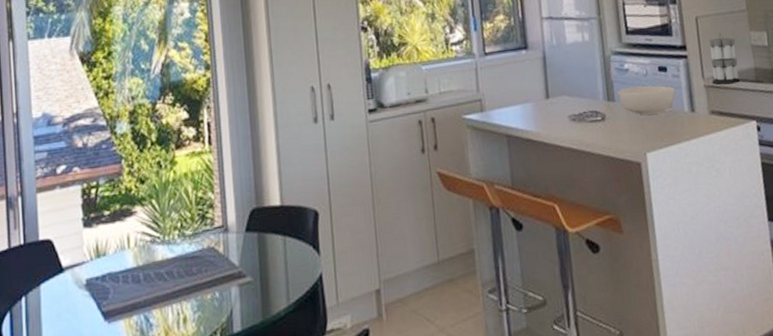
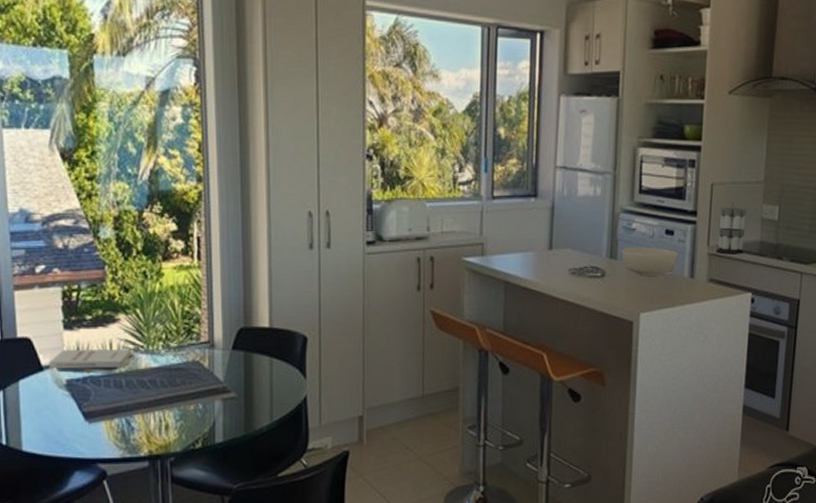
books: none [69,241,152,272] -> present [48,349,135,375]

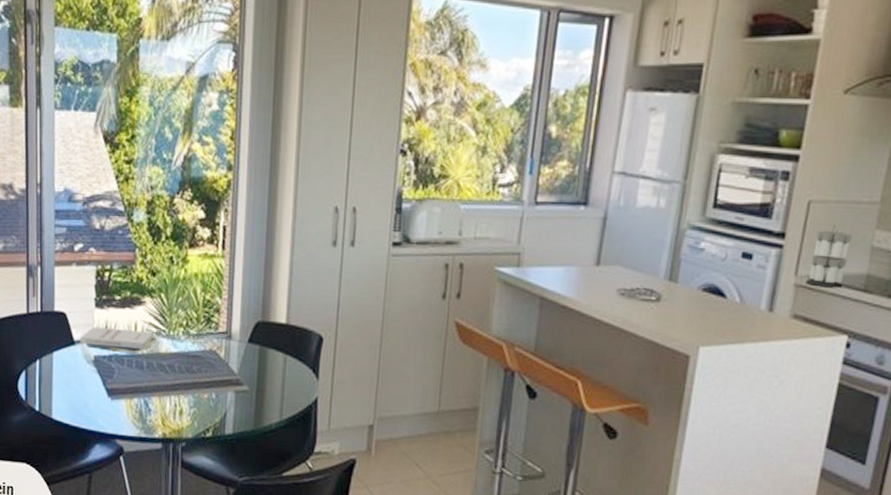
bowl: present [621,246,679,276] -> none [683,269,756,306]

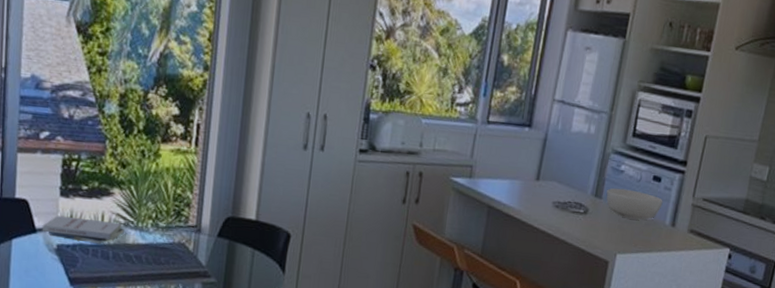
bowl: none [683,269,756,306] -> present [606,188,663,220]
spice rack: present [805,224,852,289] -> none [700,156,737,210]

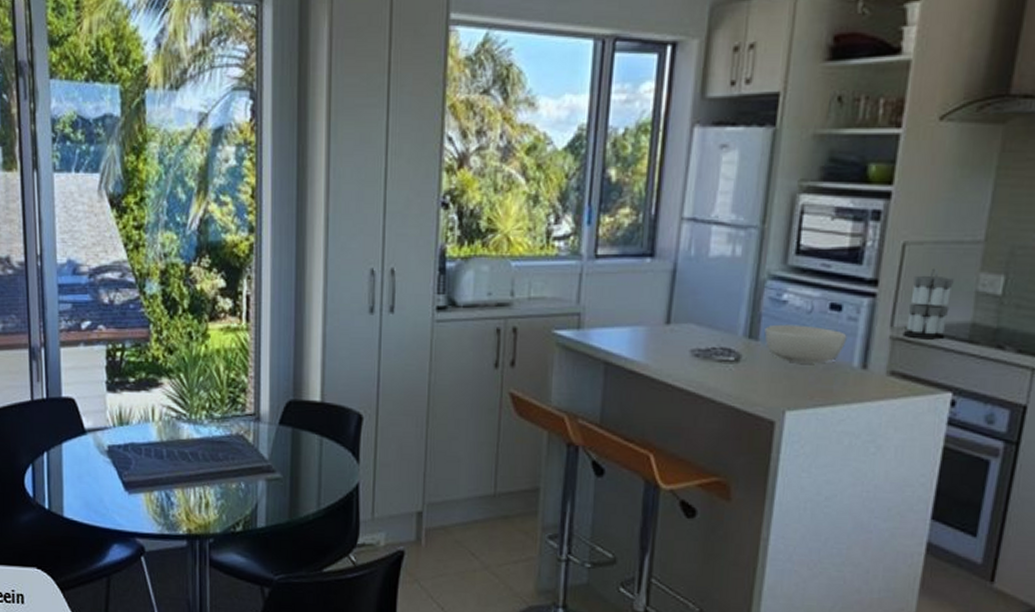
books: present [42,215,124,245] -> none [91,413,177,443]
spice rack: none [700,156,737,210] -> present [902,267,954,340]

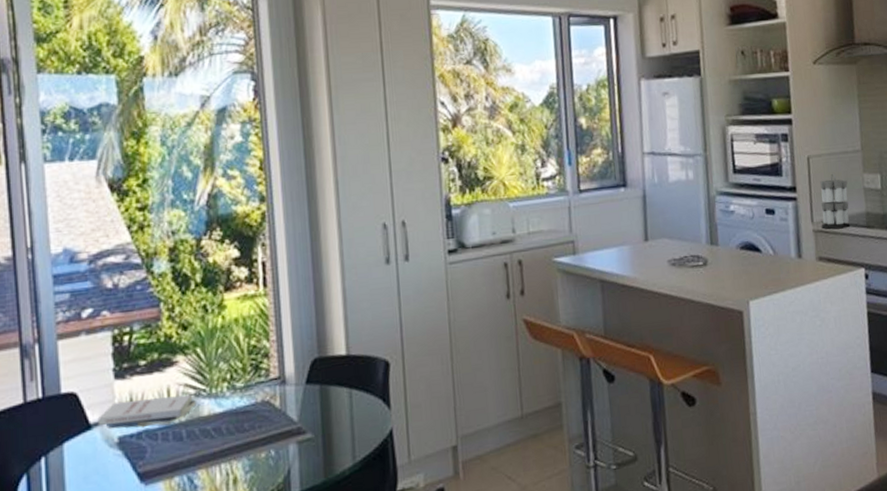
books: none [91,413,177,443] -> present [97,394,196,428]
bowl: present [764,324,847,364] -> none [721,229,783,261]

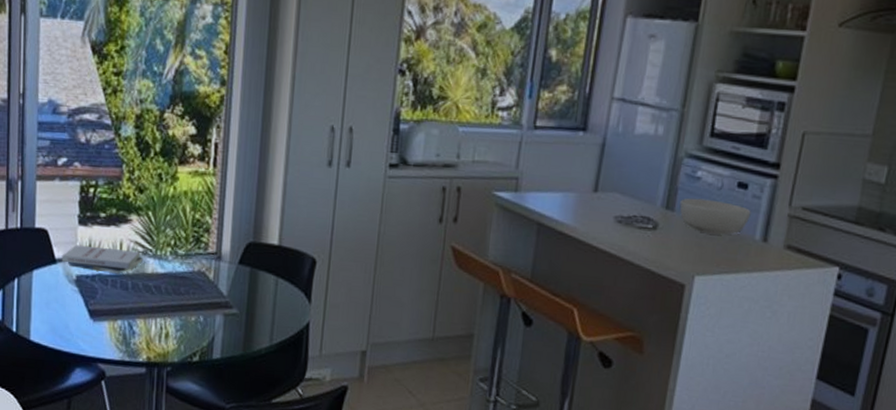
bowl: none [721,229,783,261] -> present [679,198,751,235]
spice rack: present [820,173,851,230] -> none [799,156,845,220]

